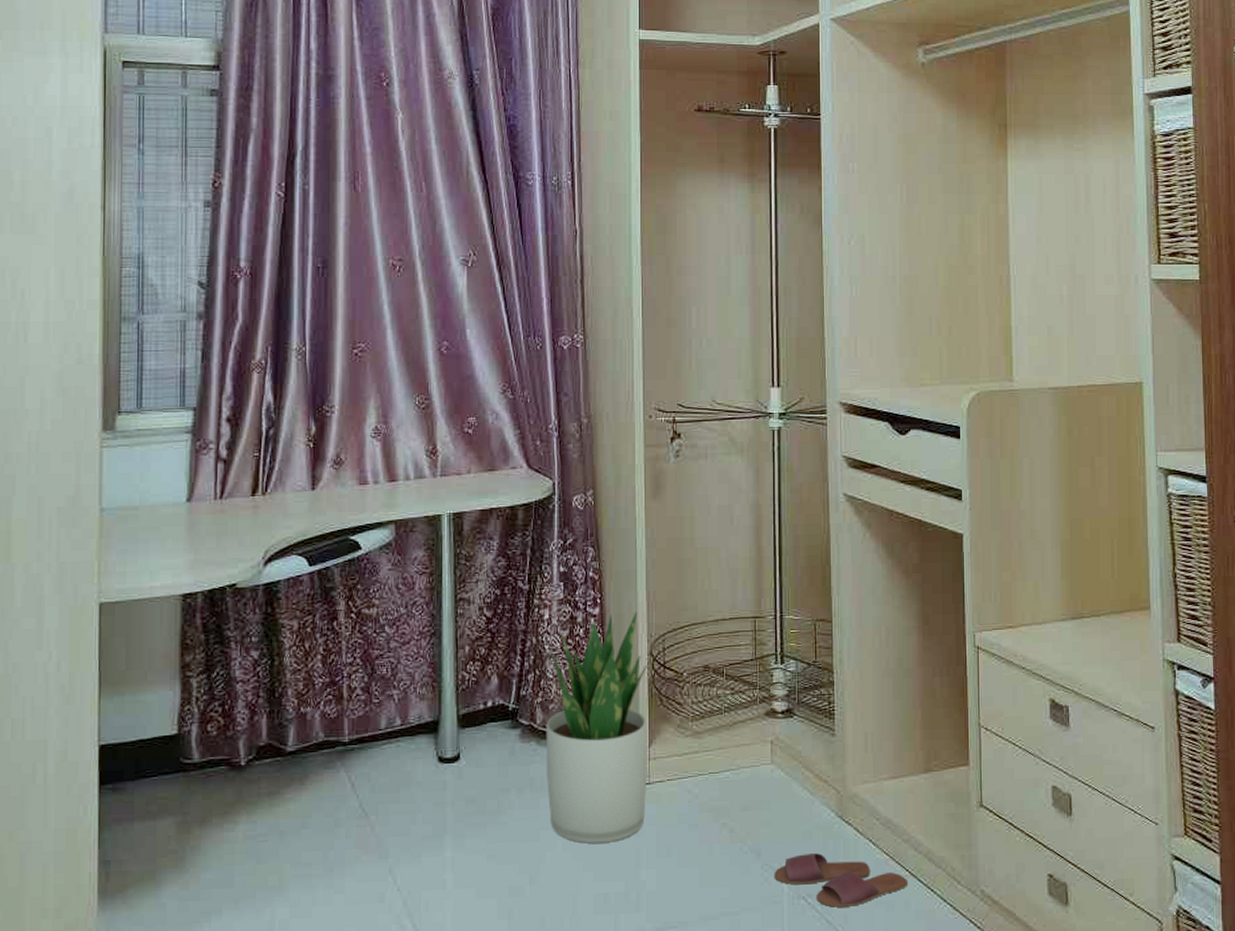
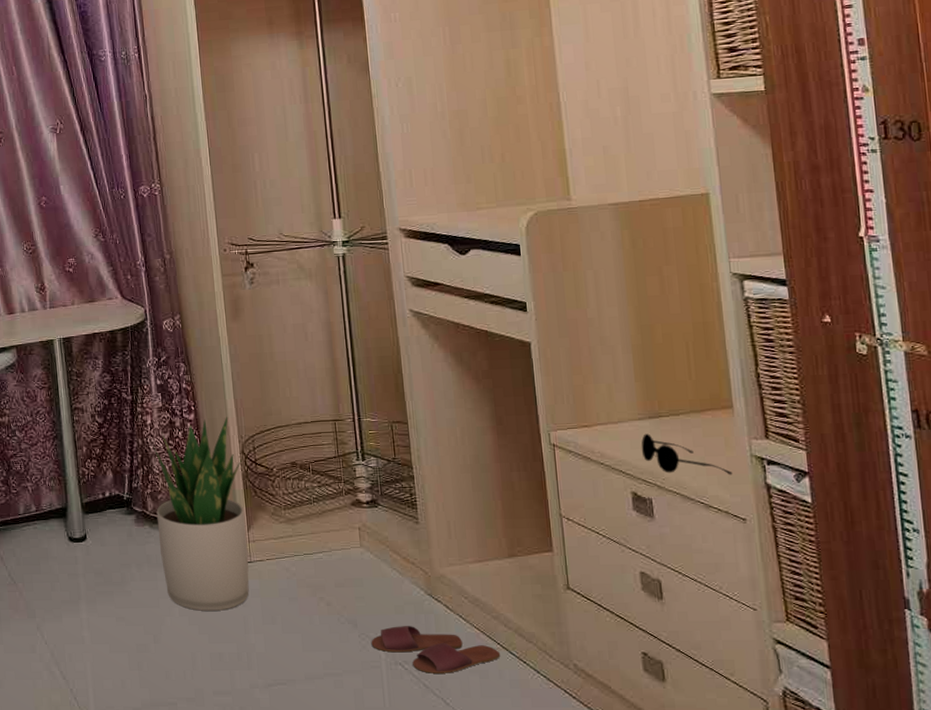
sunglasses: none [1062,635,1146,681] -> present [641,433,733,475]

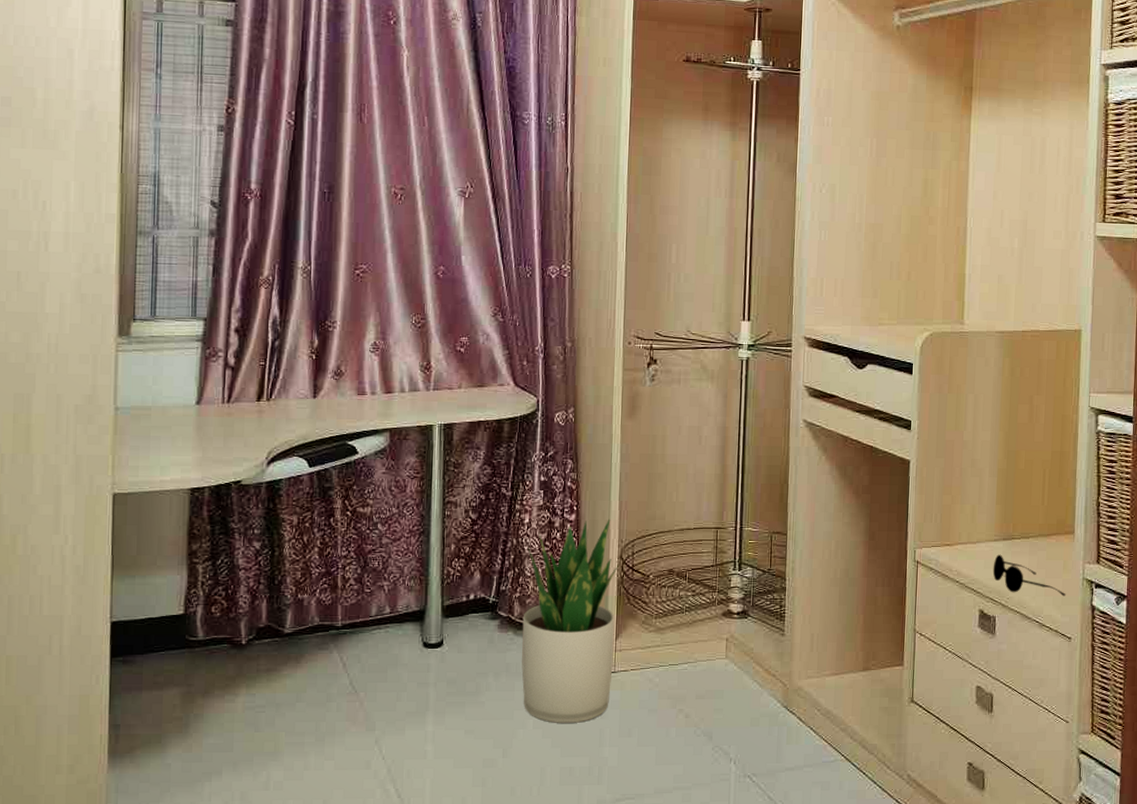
slippers: present [371,626,501,673] -> none [723,738,843,786]

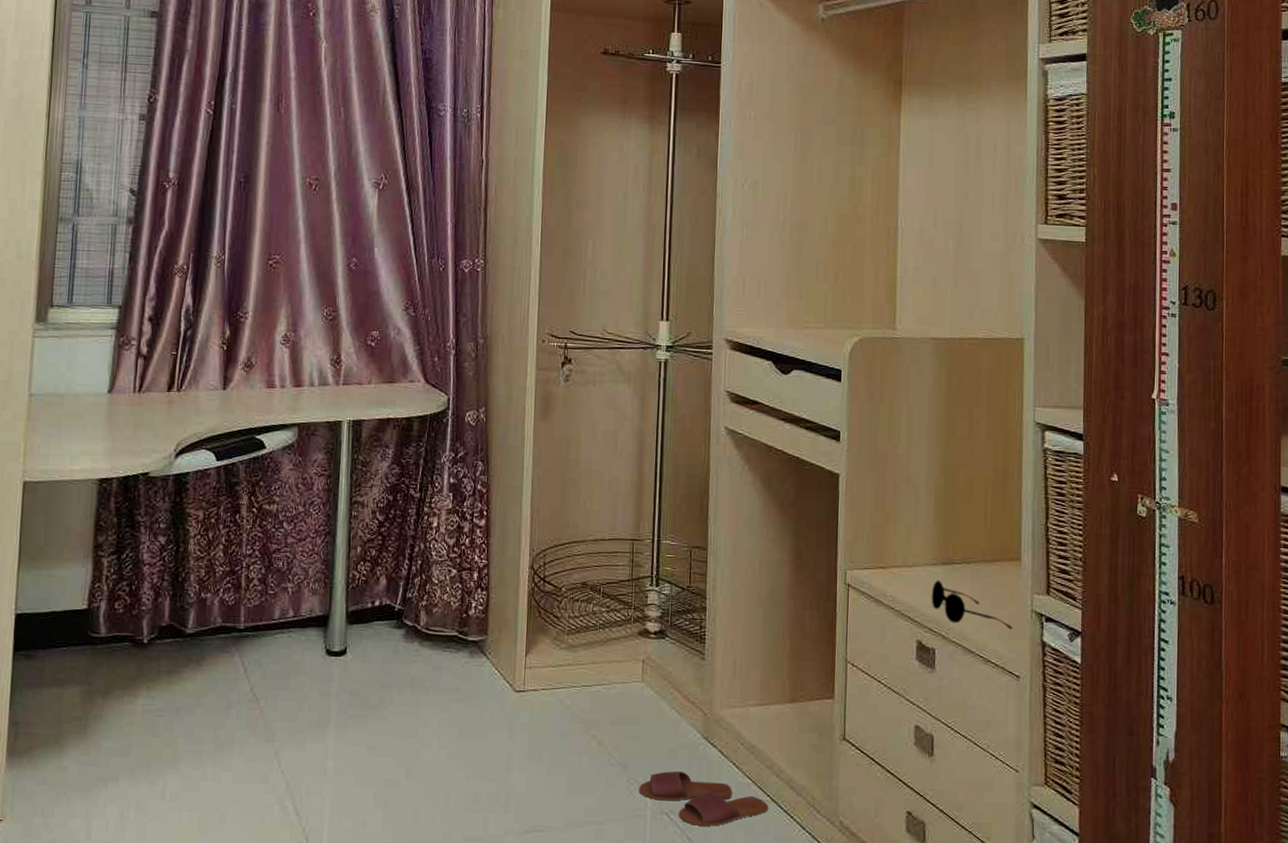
planter: present [521,519,620,723] -> none [427,525,531,745]
slippers: none [723,738,843,786] -> present [639,771,769,826]

